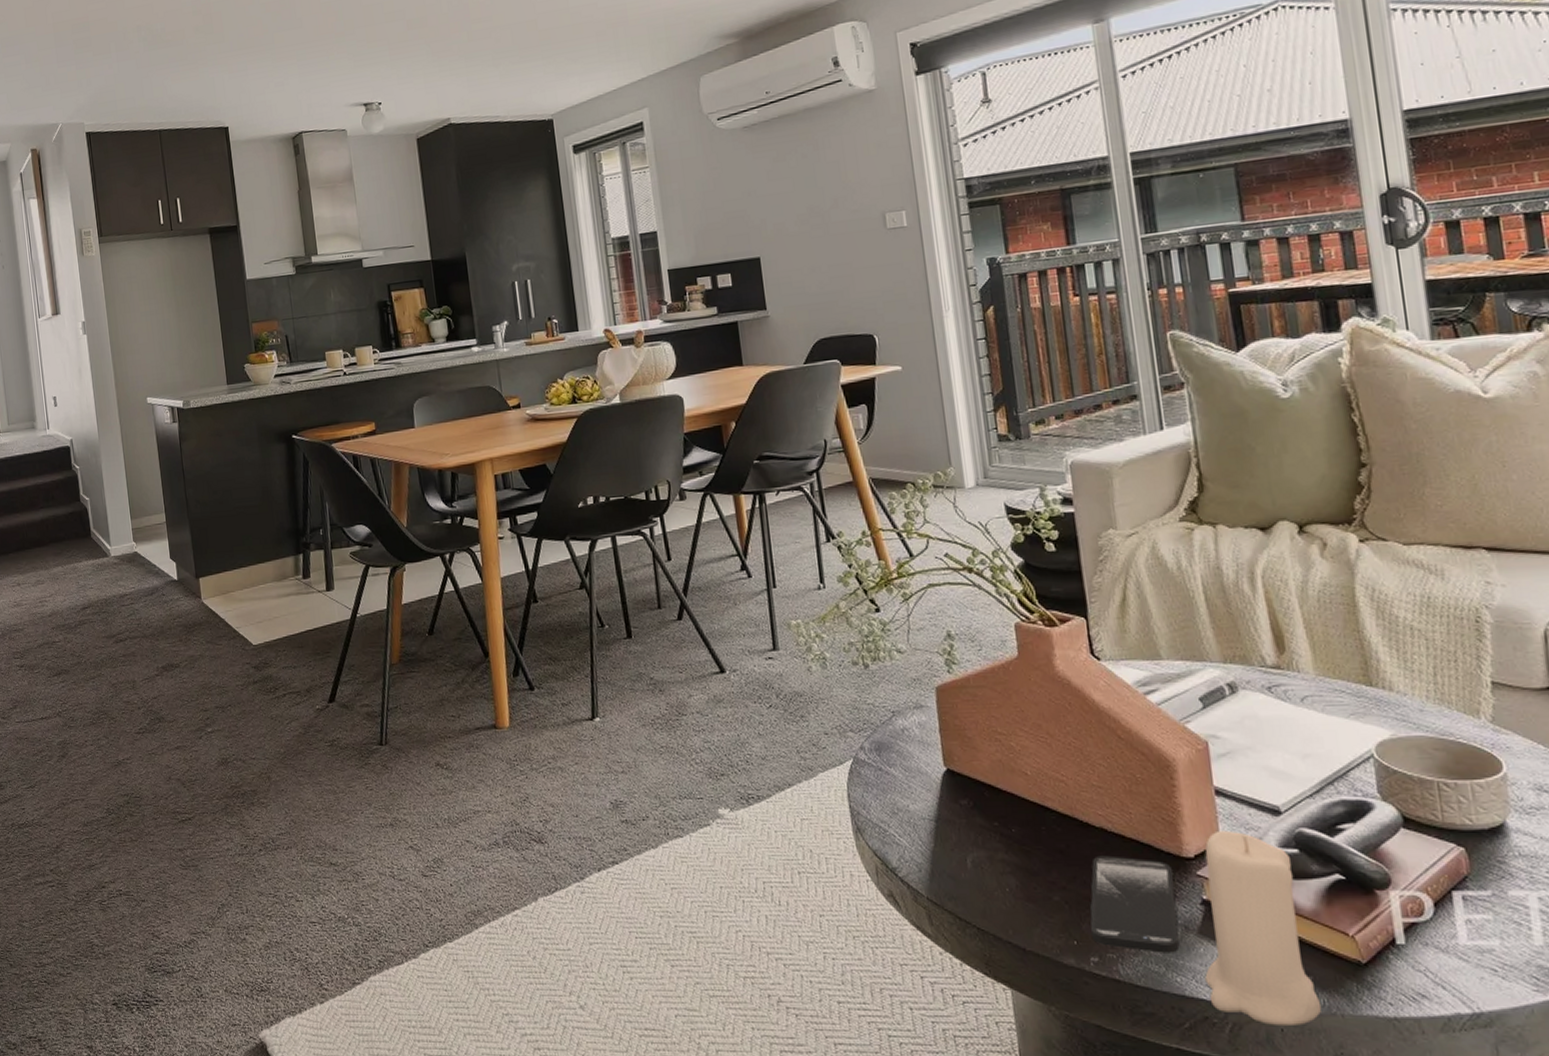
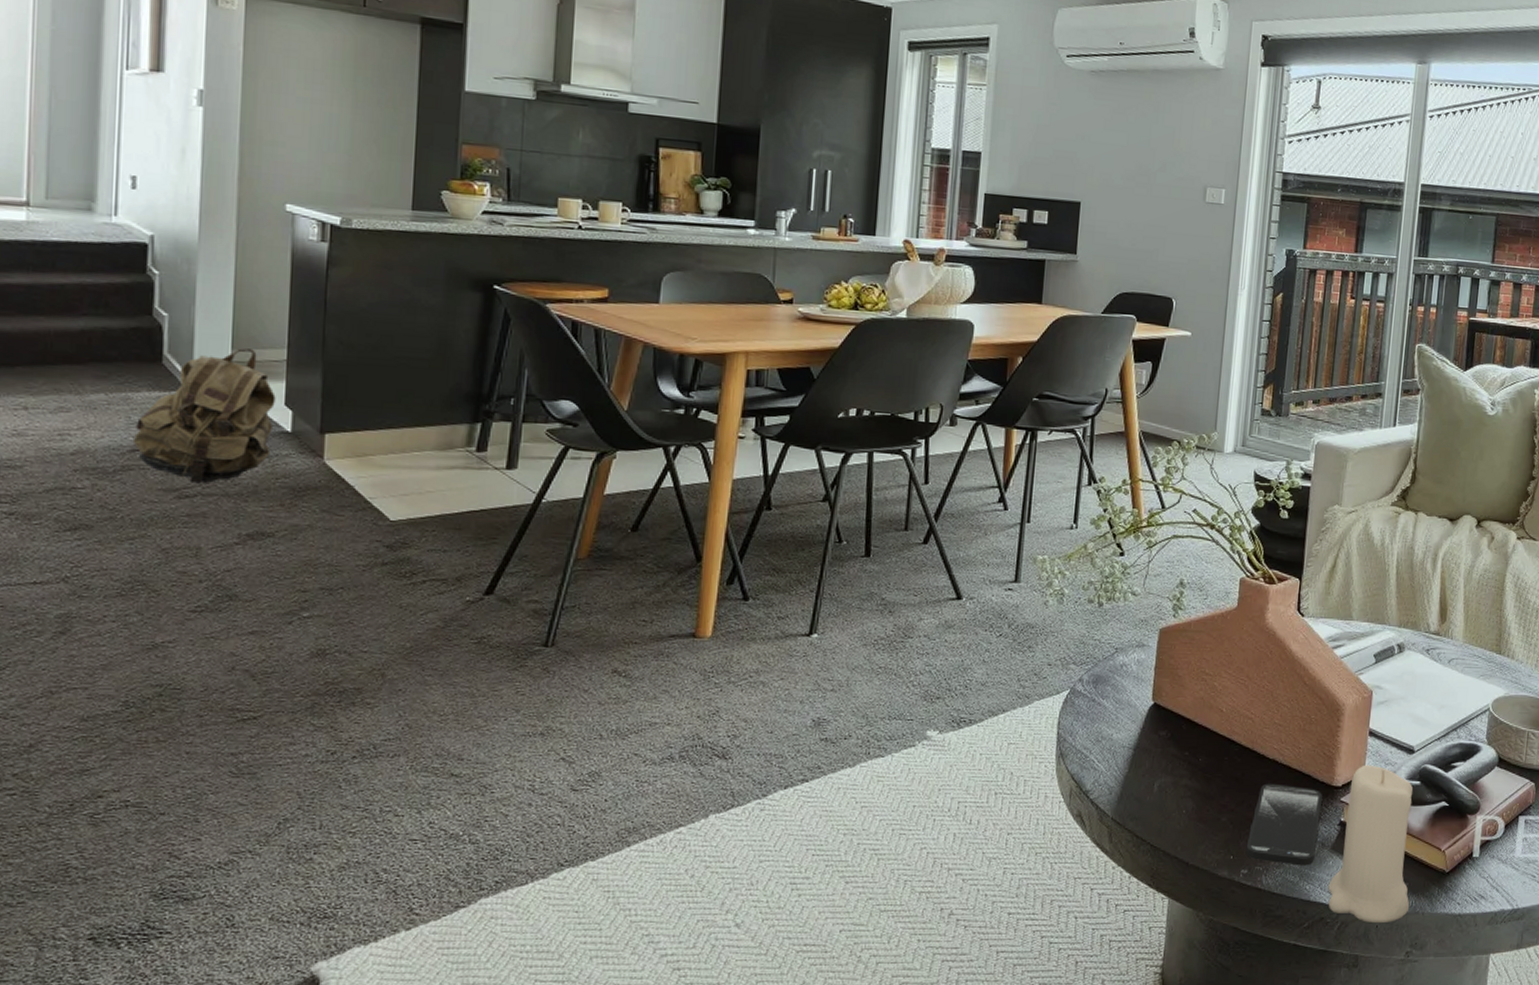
backpack: none [83,517,167,630] -> present [134,348,276,484]

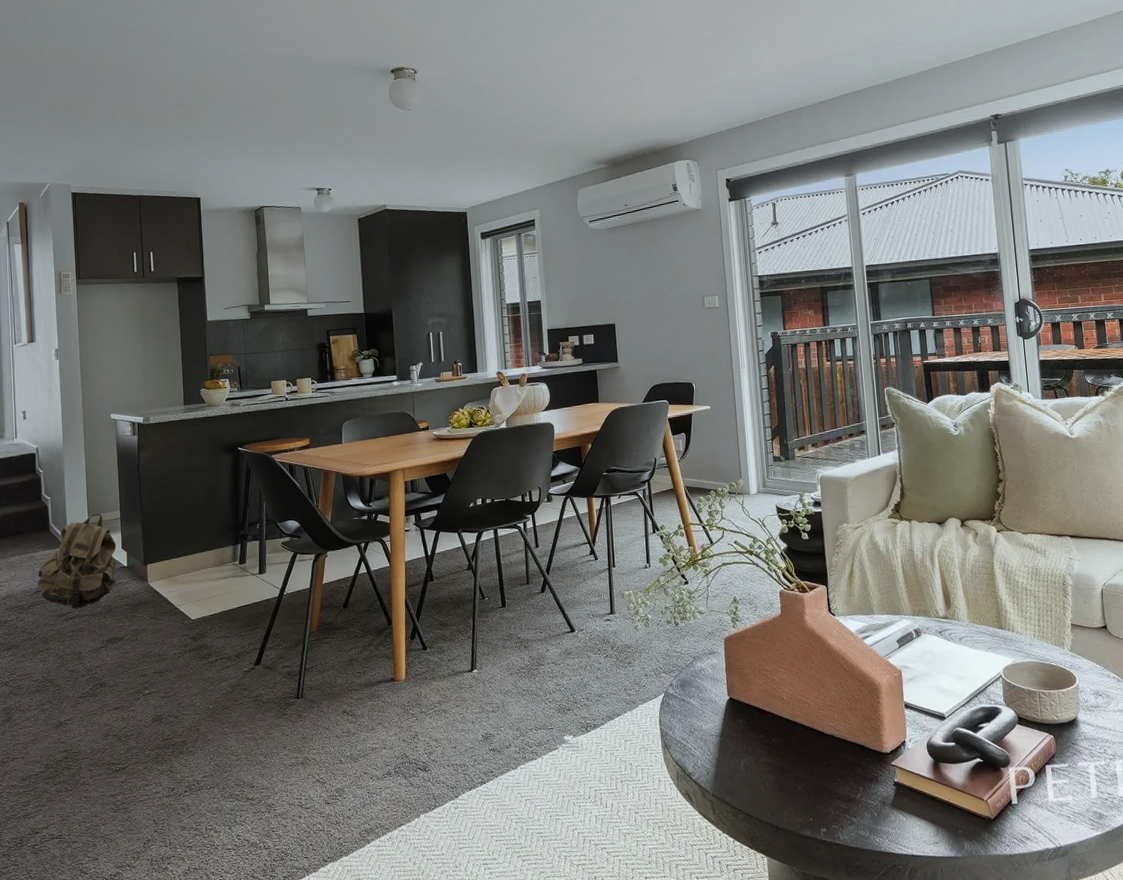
smartphone: present [1245,783,1322,866] -> none [821,754,879,822]
candle: present [1328,764,1413,924] -> none [894,732,967,868]

